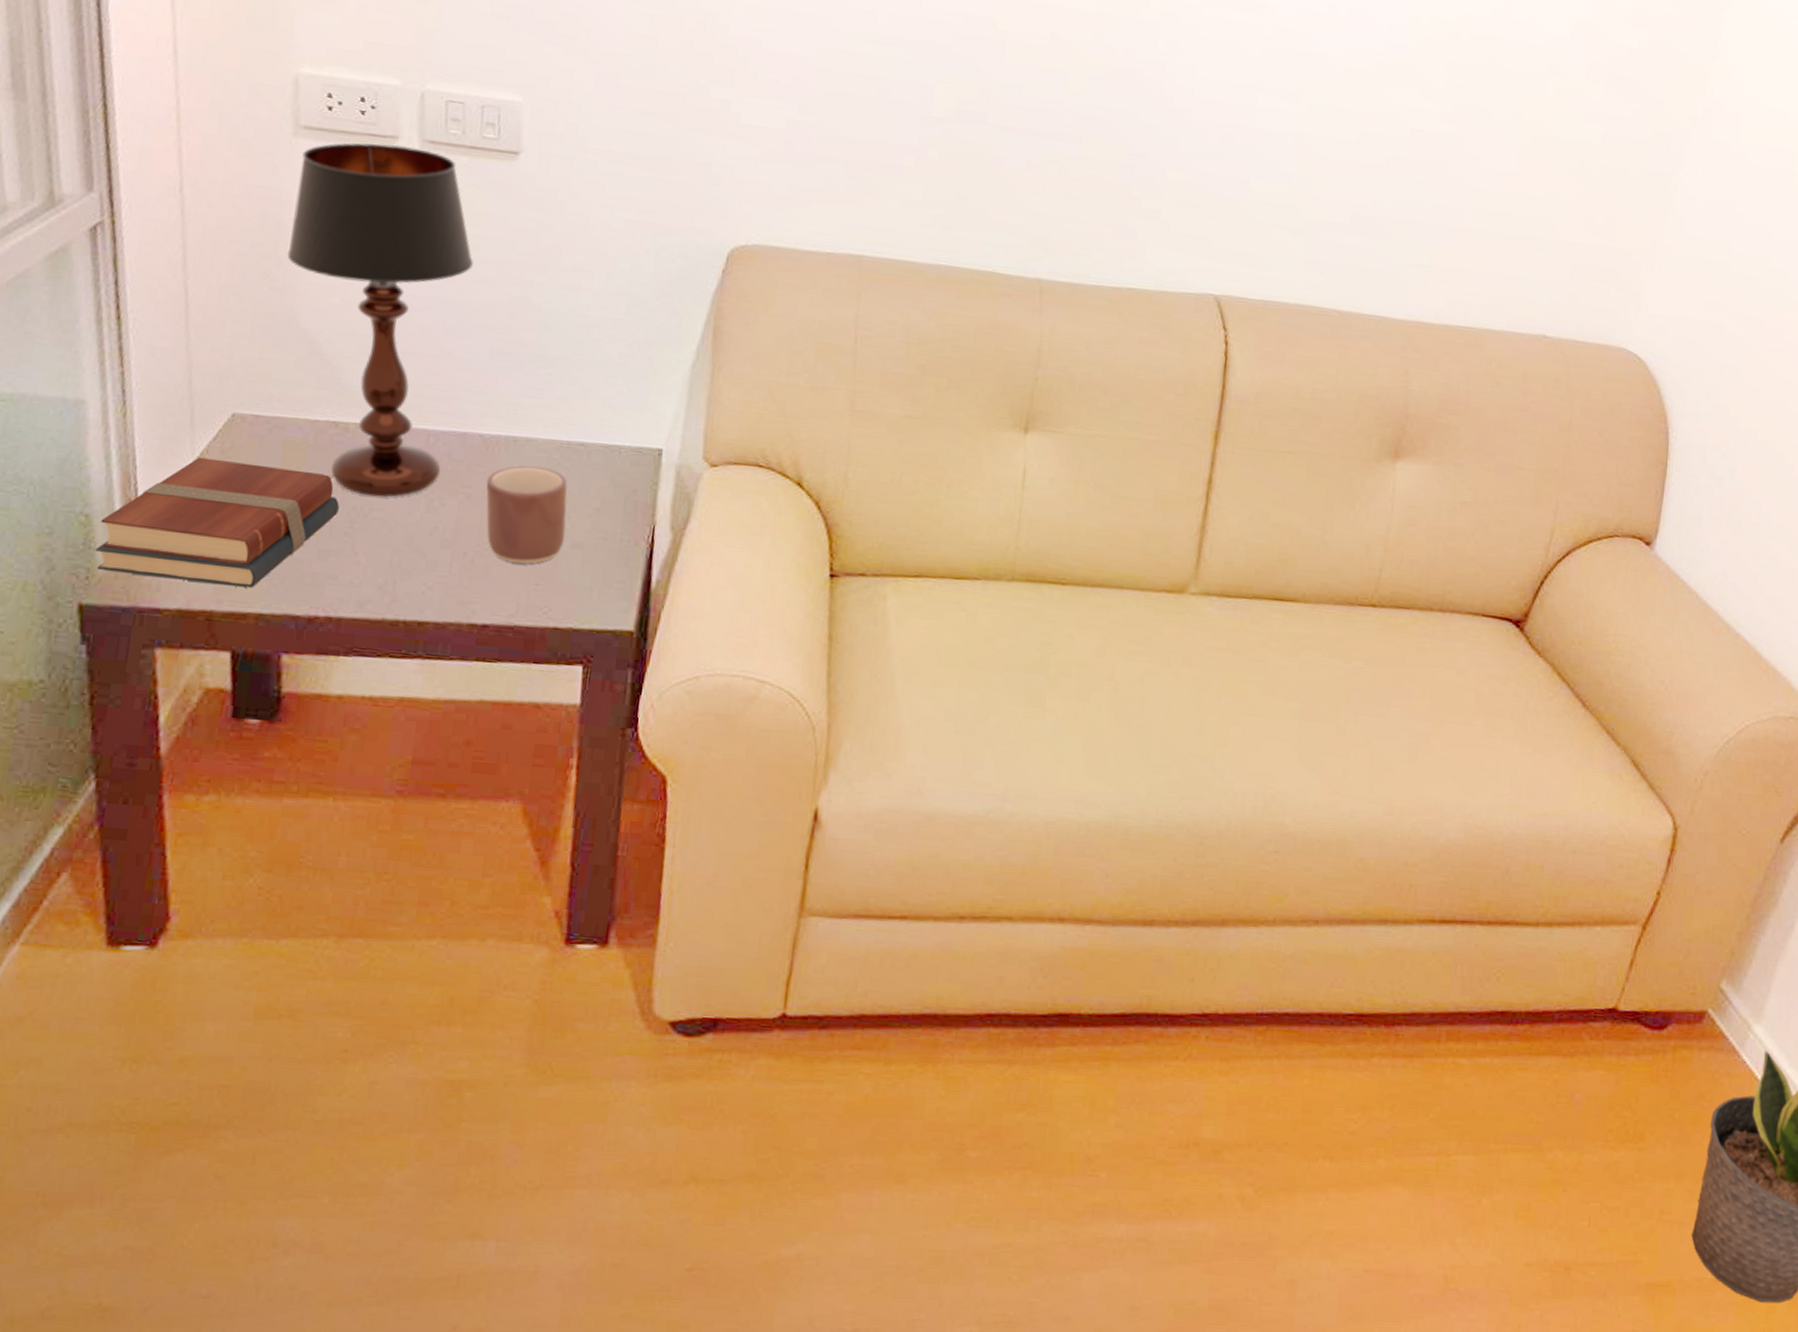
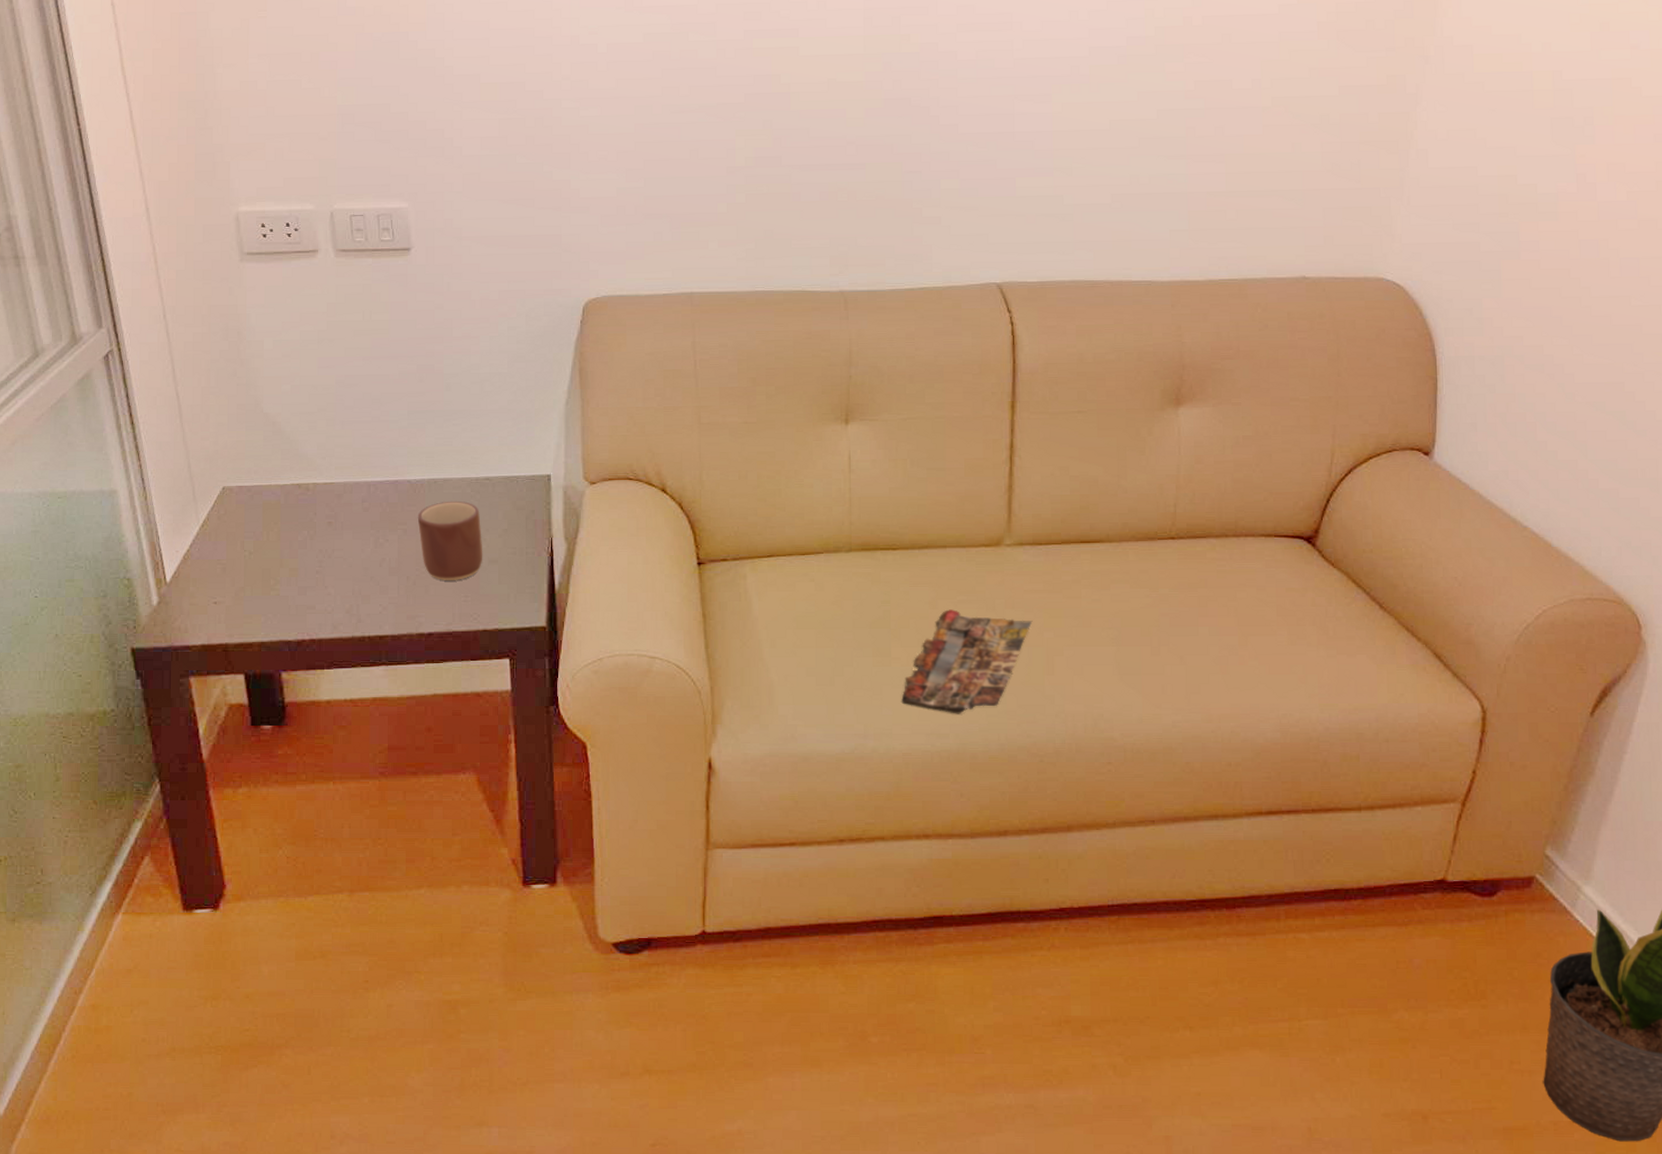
books: present [94,457,339,588] -> none [137,524,309,623]
table lamp: present [287,143,473,497] -> none [247,256,386,540]
magazine: none [1051,660,1210,782] -> present [901,609,1033,714]

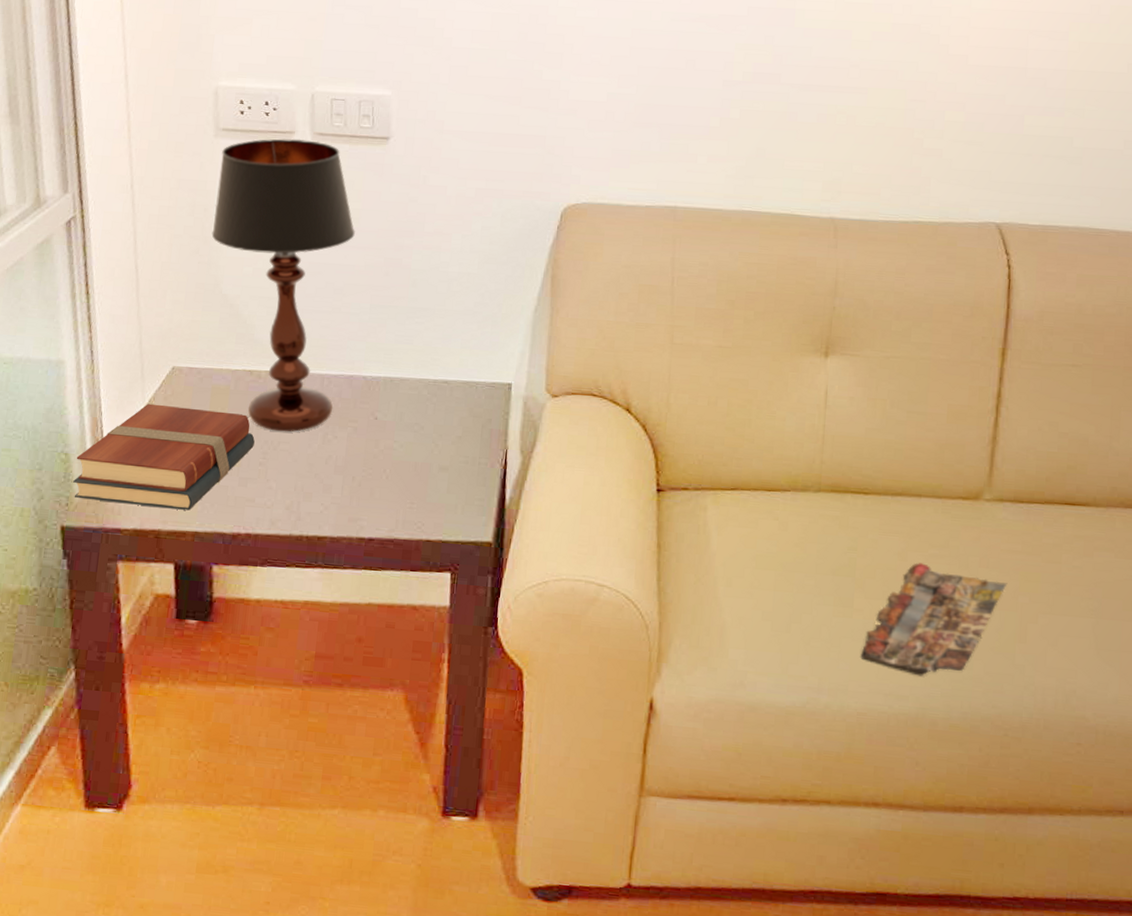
books: none [137,524,309,623] -> present [72,403,255,510]
table lamp: none [247,256,386,540] -> present [211,138,355,432]
mug: present [417,500,483,580] -> none [369,401,435,486]

